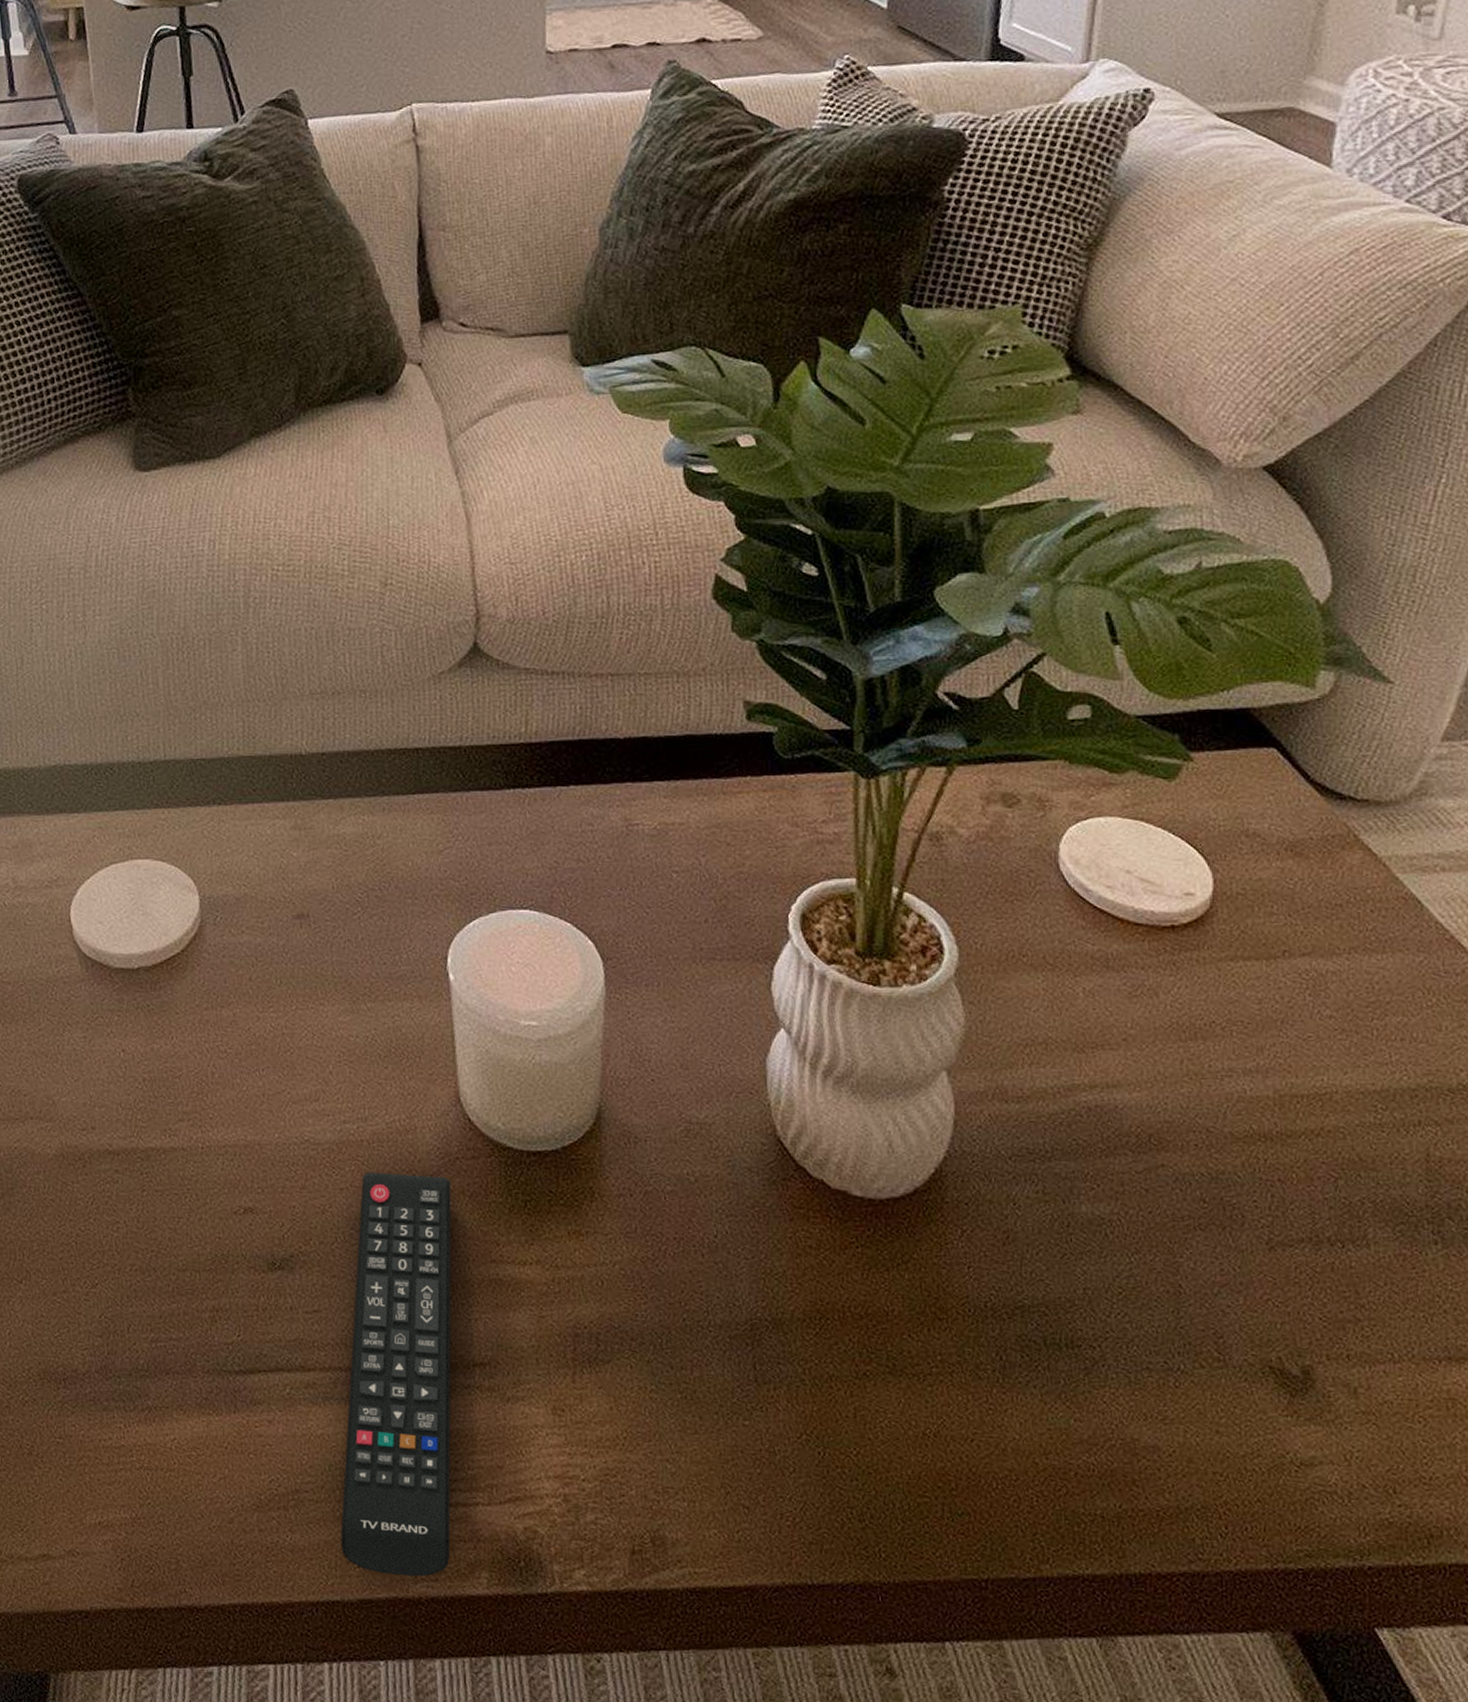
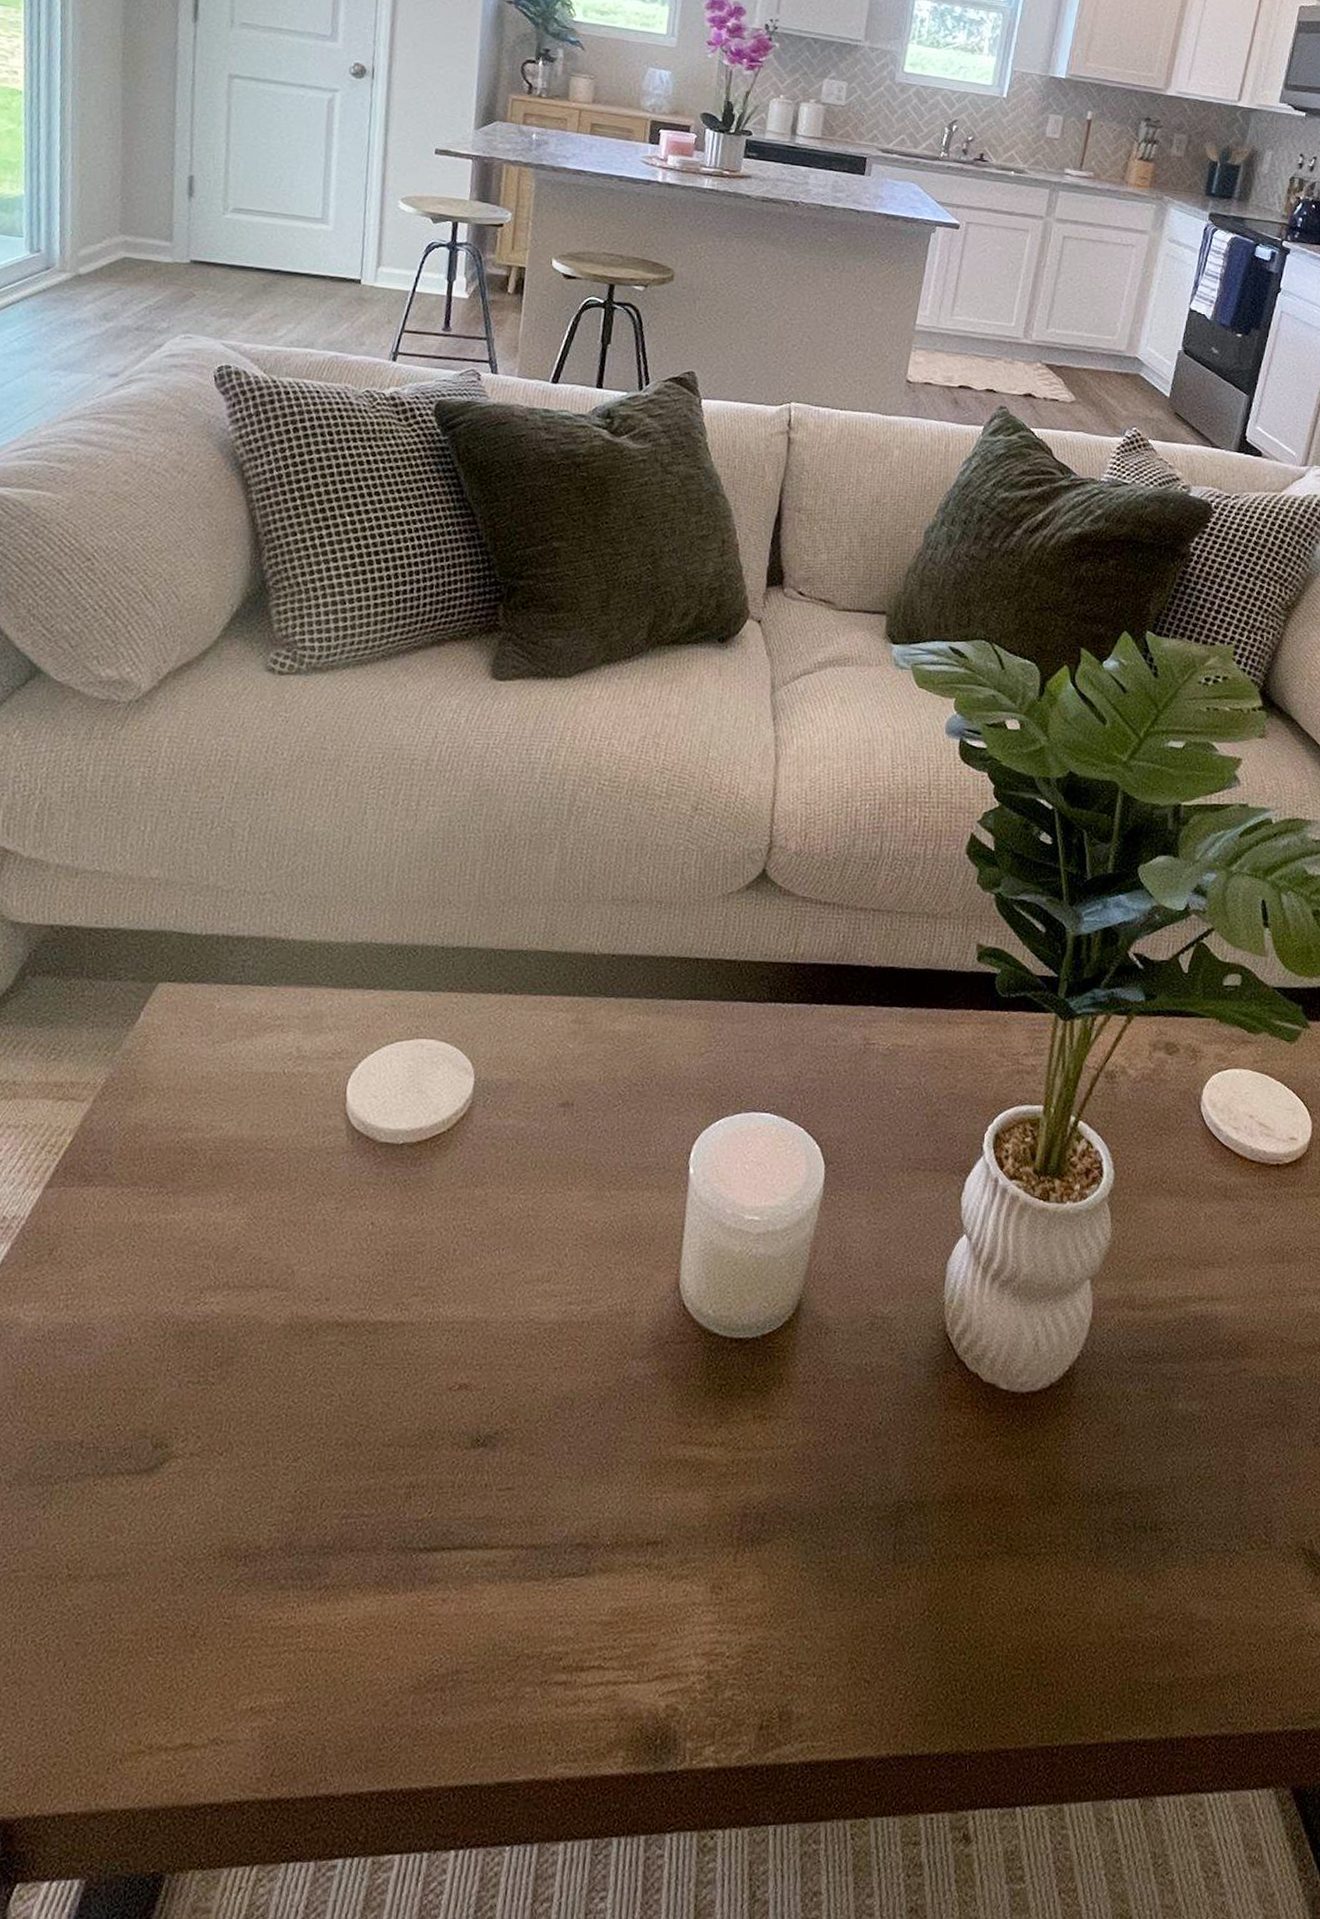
remote control: present [340,1172,452,1577] -> none [489,1353,658,1757]

